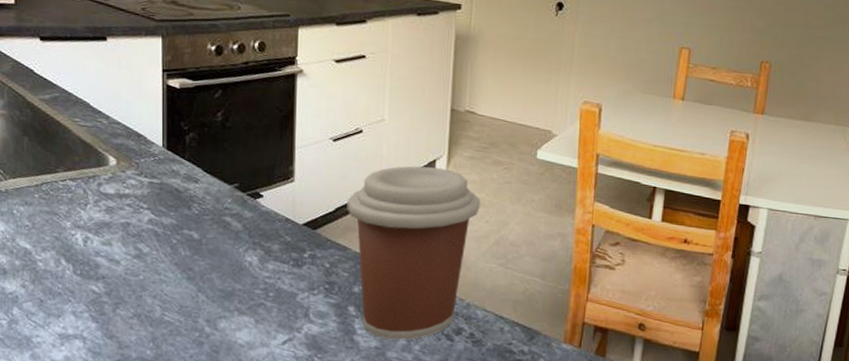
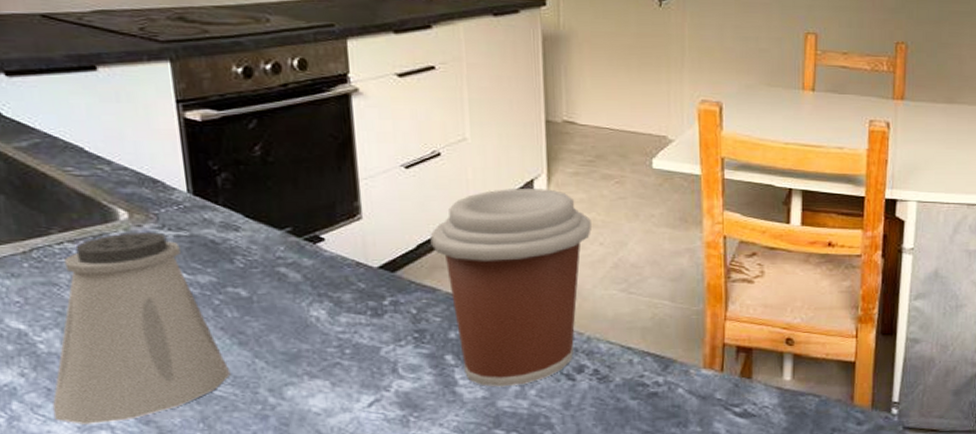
saltshaker: none [42,176,178,334] -> present [52,232,231,424]

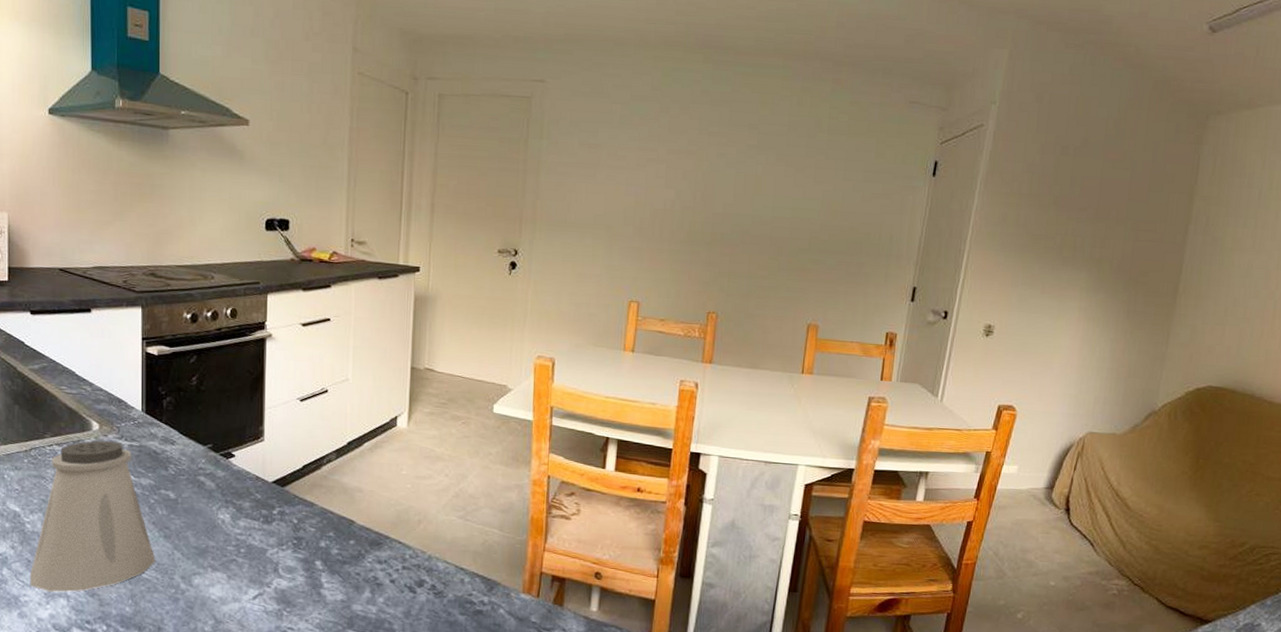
coffee cup: present [430,189,591,387] -> none [313,423,440,593]

